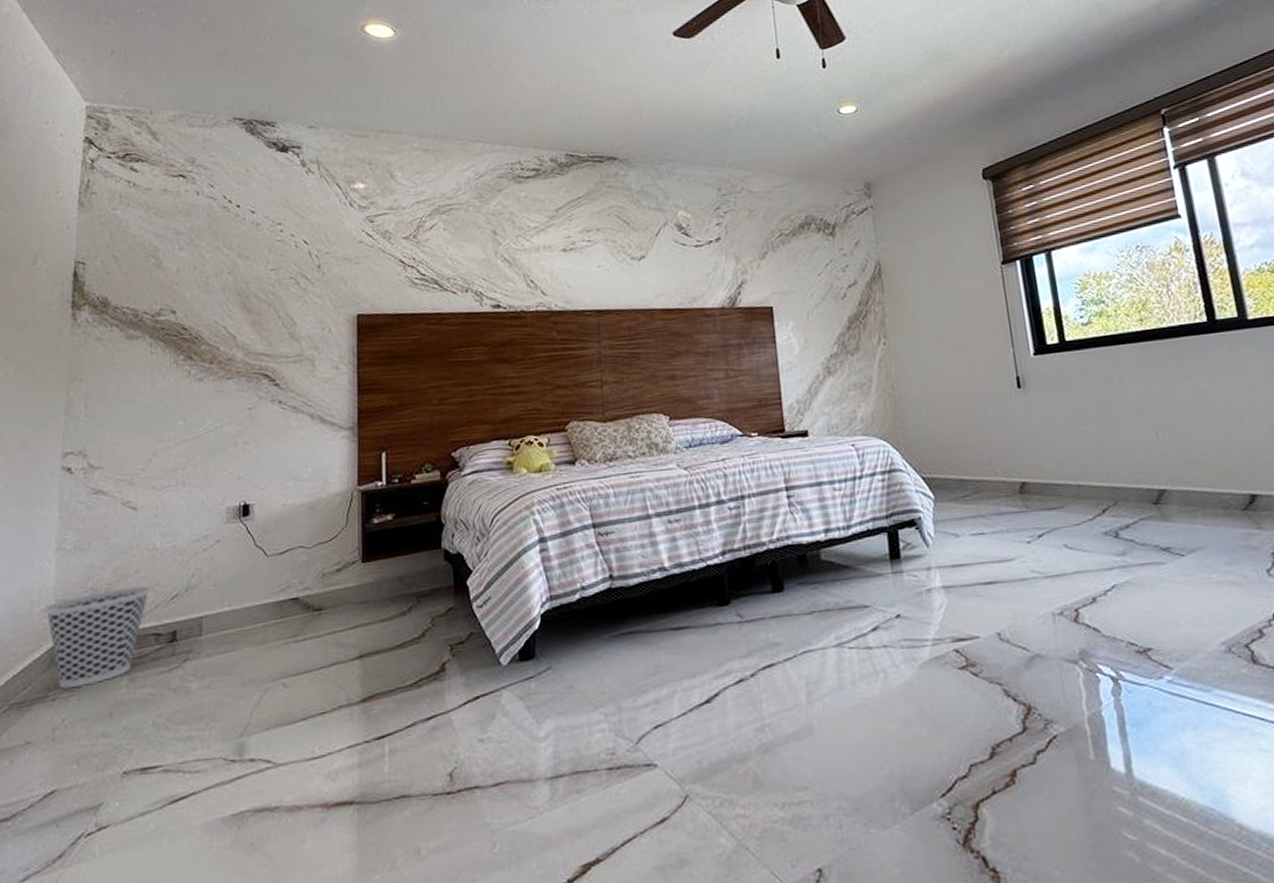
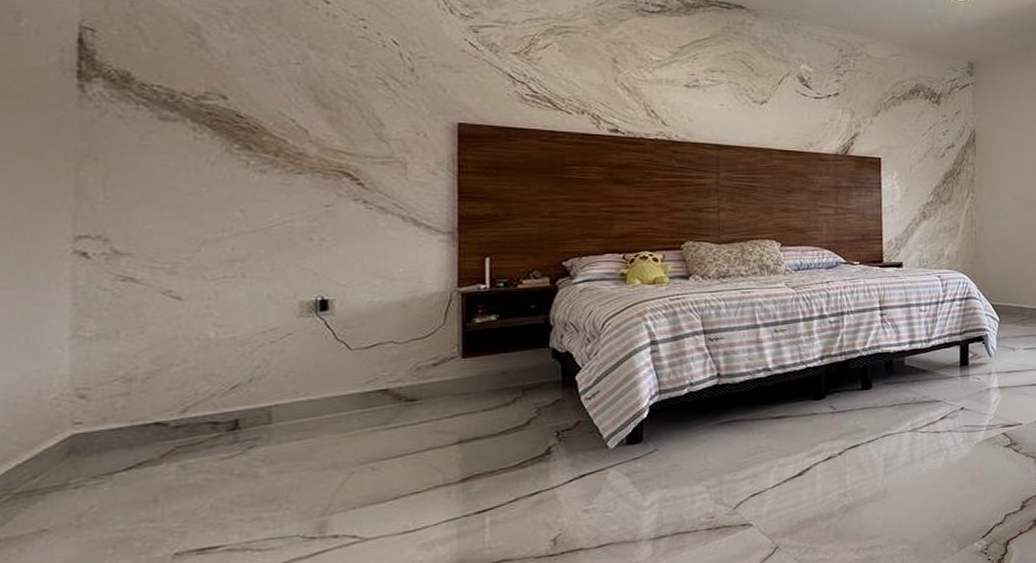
wastebasket: present [45,586,150,688] -> none [58,376,203,476]

